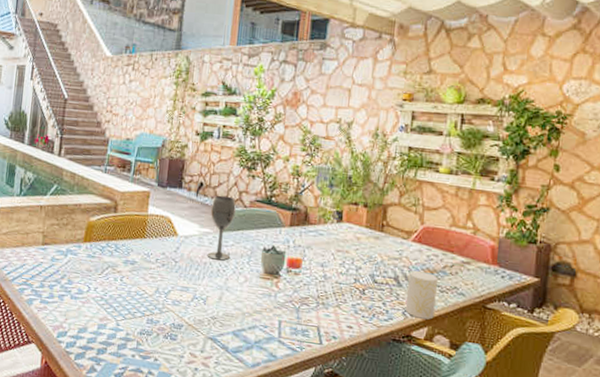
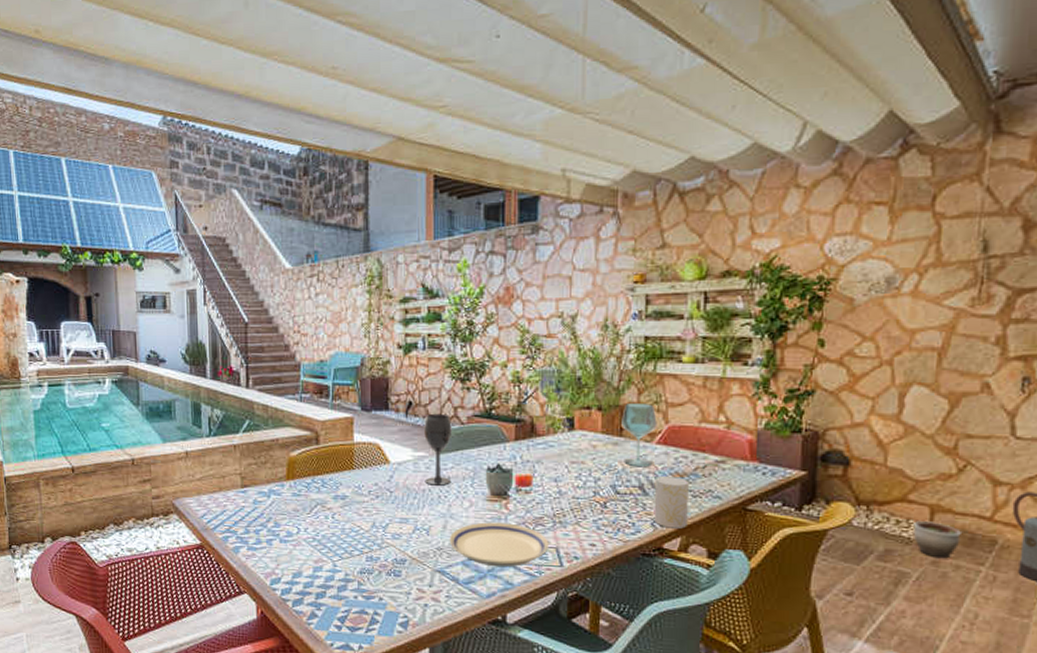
plate: none [223,297,311,341] -> present [449,522,549,568]
wine glass: none [383,203,414,261] -> present [621,402,657,466]

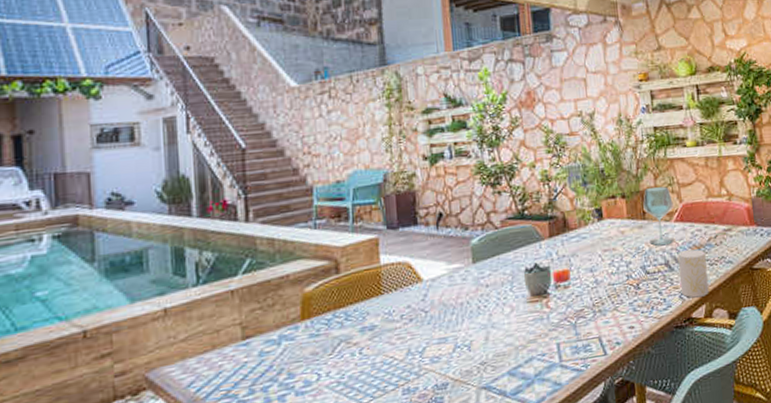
wine glass: present [423,413,452,486] -> none [456,220,490,297]
plate: present [449,522,549,568] -> none [492,321,592,371]

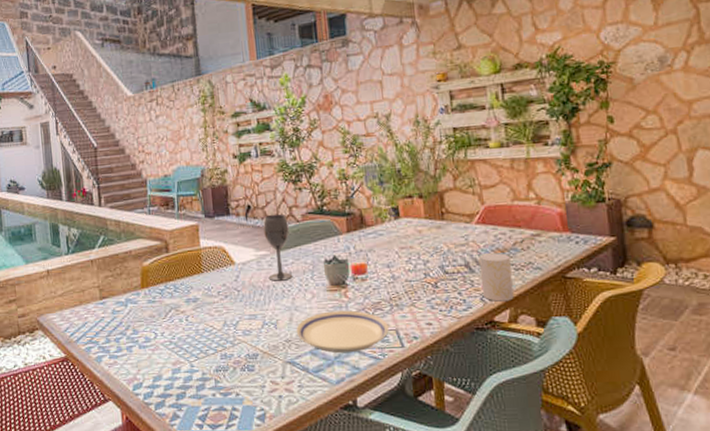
wine glass: none [456,220,490,297] -> present [263,213,293,281]
plate: none [492,321,592,371] -> present [296,310,389,354]
wine glass: present [643,186,674,246] -> none [441,187,474,246]

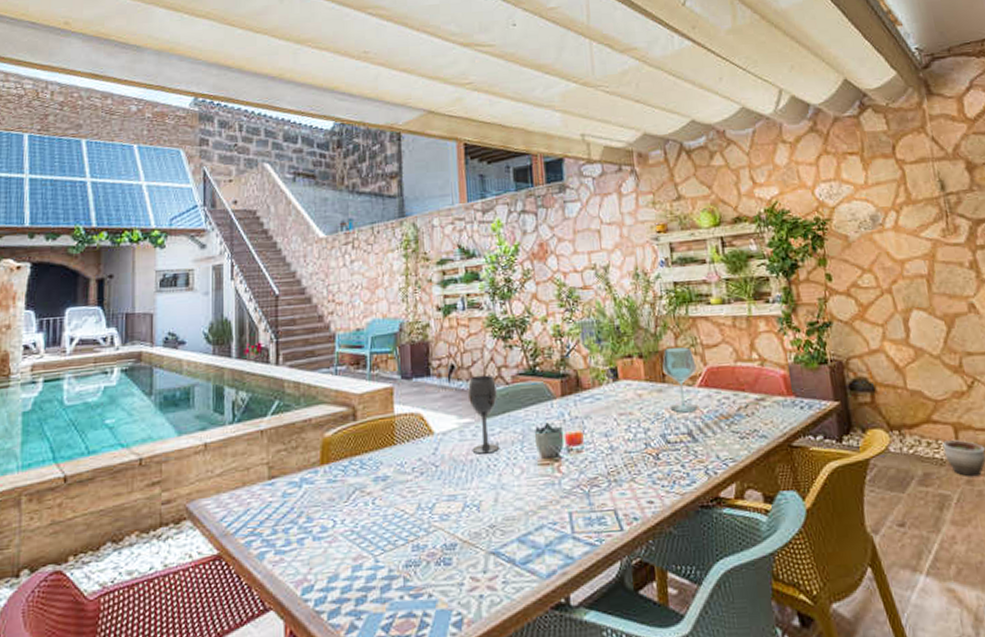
plate: present [296,310,389,354] -> none [501,487,607,540]
wine glass: none [441,187,474,246] -> present [662,347,697,412]
cup: present [479,253,514,302] -> none [703,419,740,475]

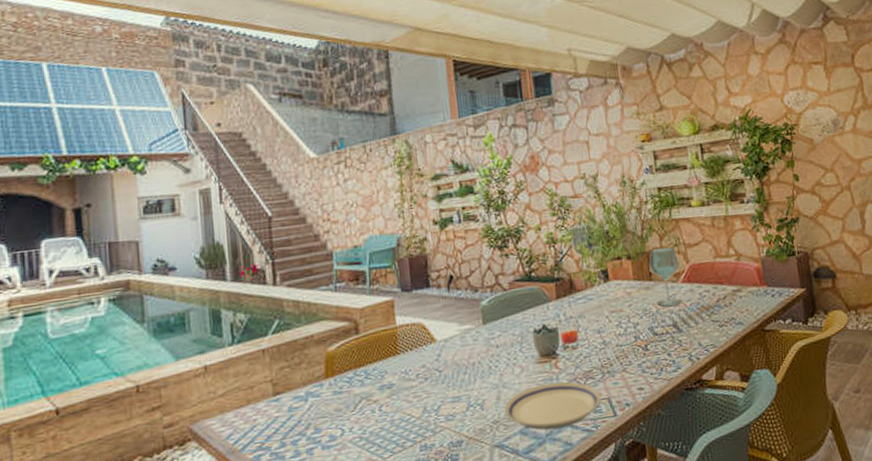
wine glass: present [467,374,500,454] -> none [467,282,500,357]
plate: none [501,487,607,540] -> present [504,381,601,430]

